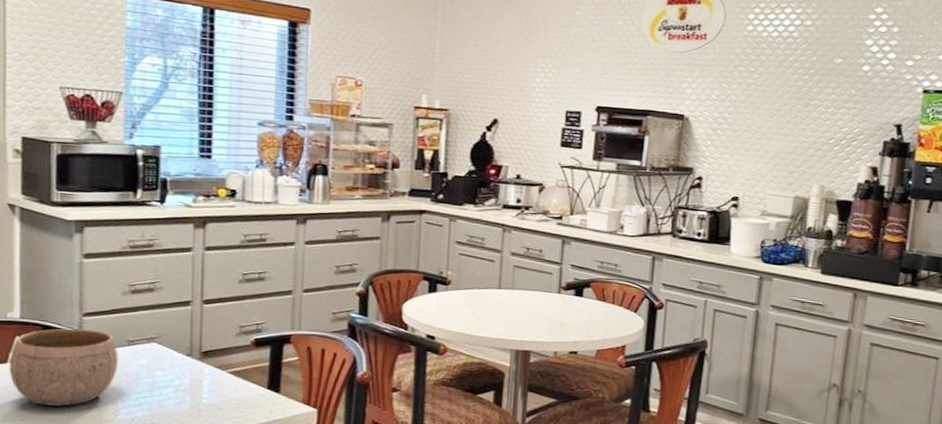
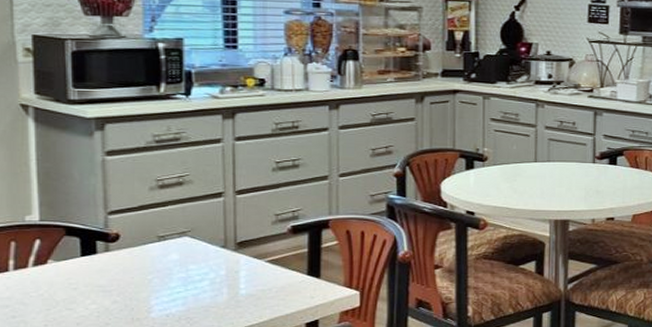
bowl: present [9,328,118,407] -> none [30,228,148,309]

